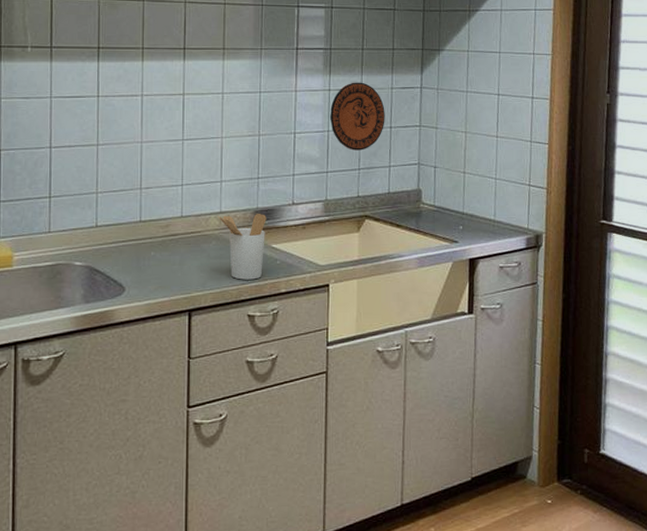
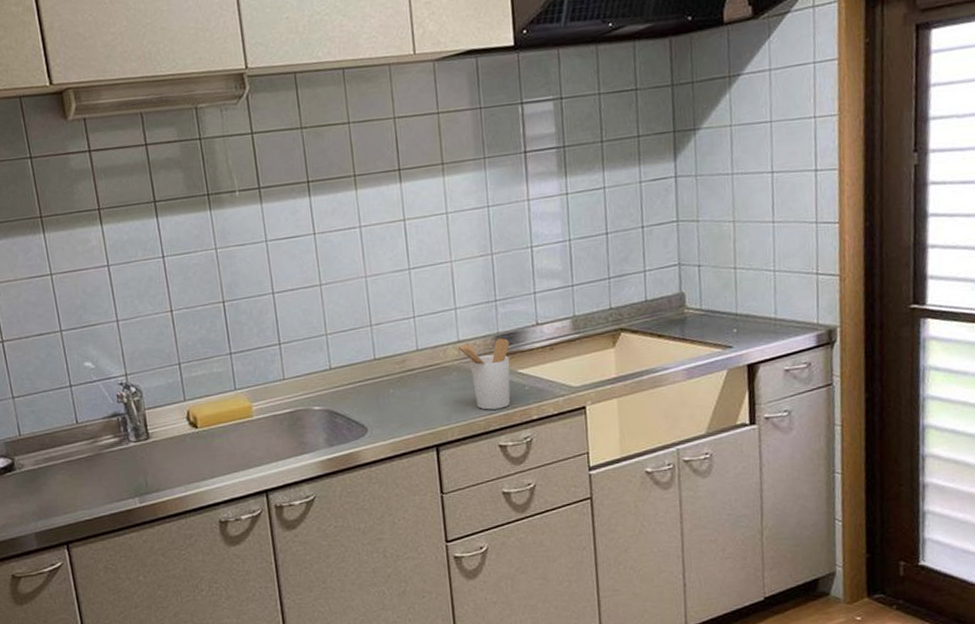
decorative plate: present [330,82,385,151] -> none [569,179,636,259]

